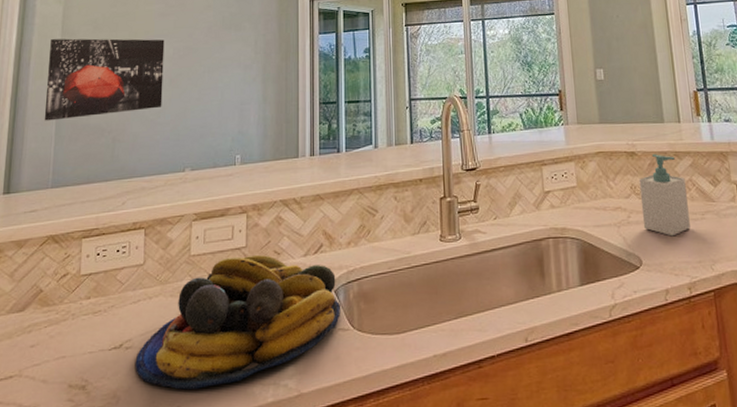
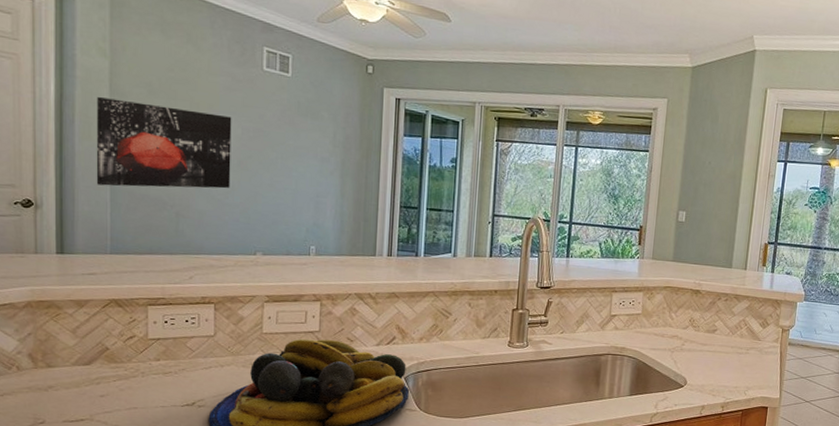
soap bottle: present [638,154,690,237] -> none [694,294,739,365]

